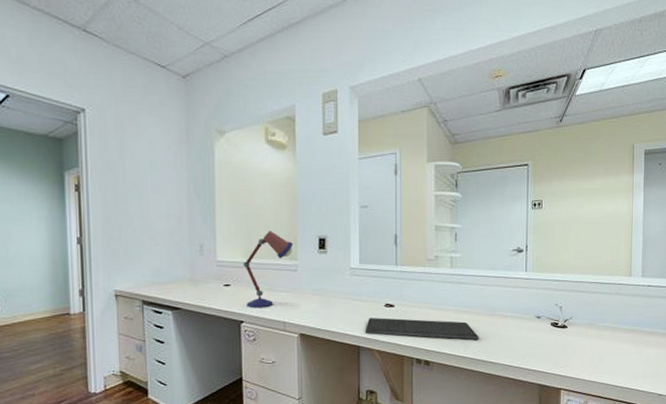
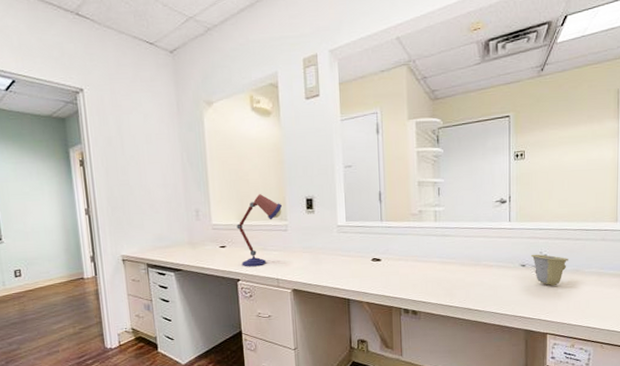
computer keyboard: present [364,318,479,341] -> none [353,271,464,290]
cup: none [547,306,583,339] -> present [531,254,568,285]

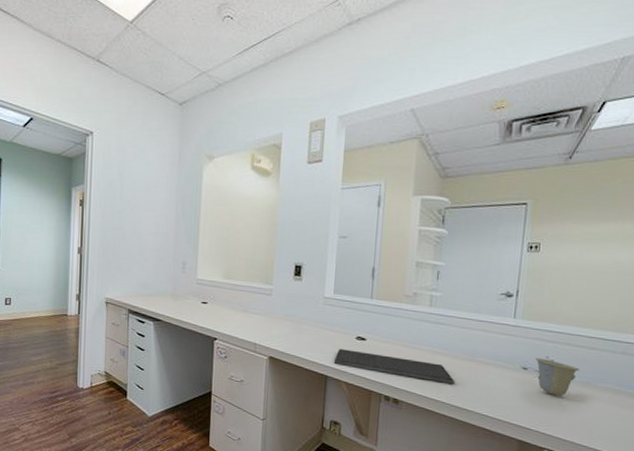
desk lamp: present [236,193,283,267] -> none [221,253,270,328]
computer keyboard: none [353,271,464,290] -> present [333,349,454,385]

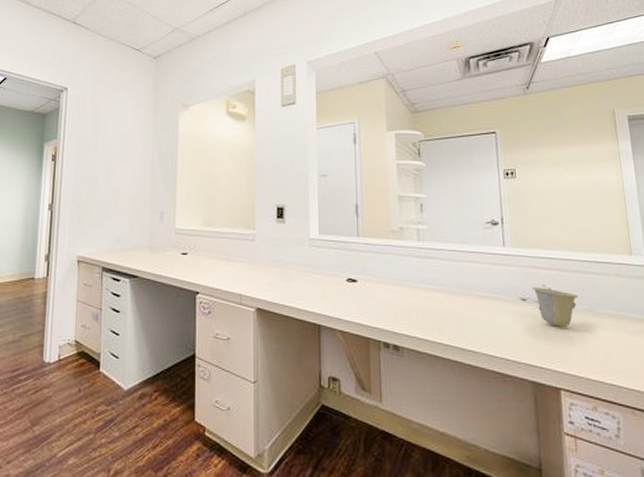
computer keyboard: present [333,349,454,385] -> none [325,293,455,324]

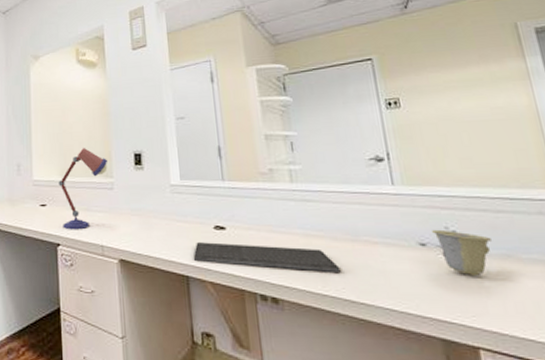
desk lamp: none [201,198,252,279] -> present [58,147,108,230]
computer keyboard: none [325,293,455,324] -> present [193,242,341,274]

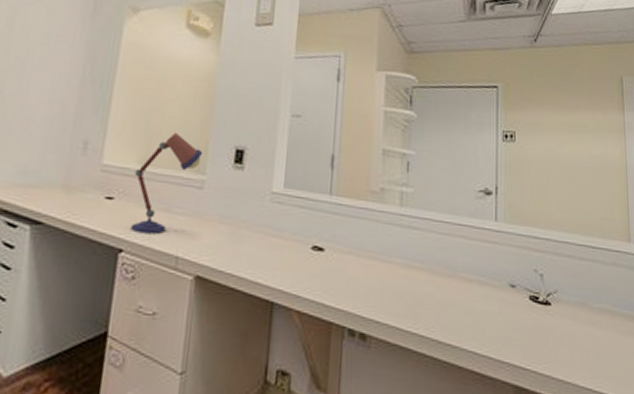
computer keyboard: present [193,242,341,274] -> none [282,263,434,311]
cup: present [432,229,491,275] -> none [523,271,571,321]

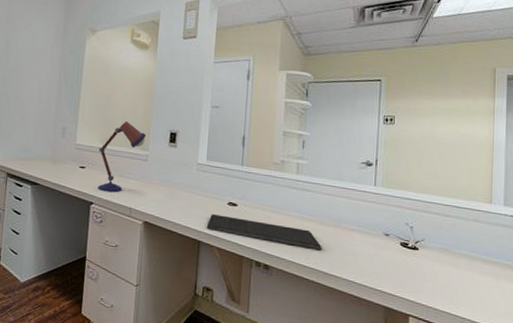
computer keyboard: none [282,263,434,311] -> present [206,214,322,251]

